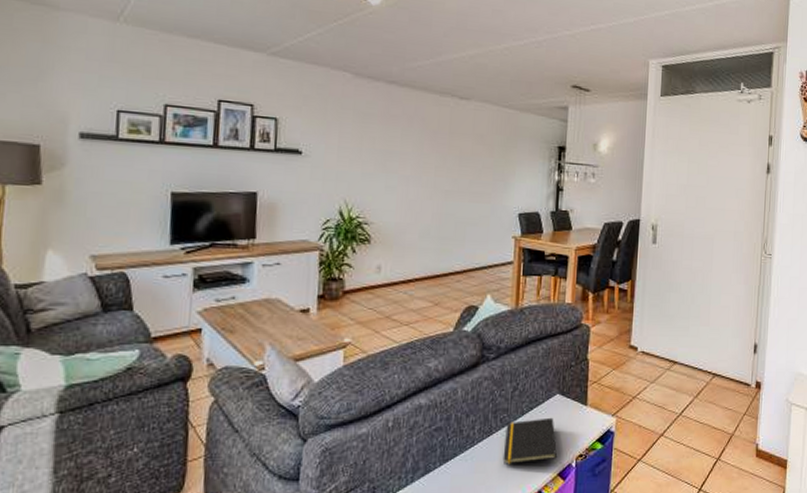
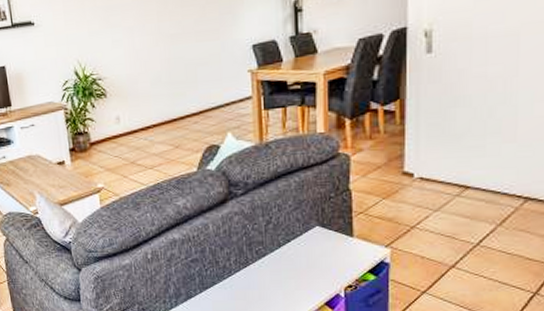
notepad: present [503,417,557,464] -> none [262,249,322,293]

